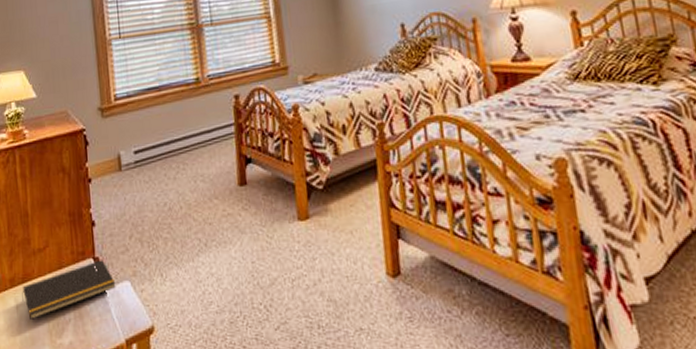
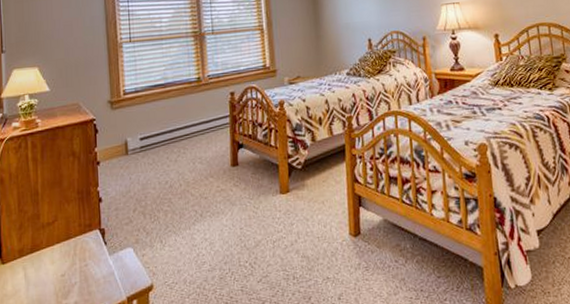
notepad: present [22,260,116,320] -> none [30,230,120,284]

